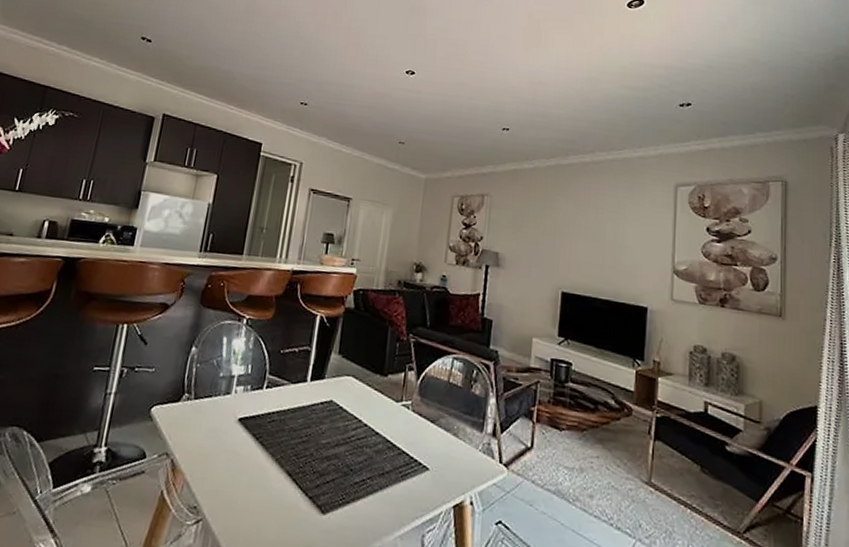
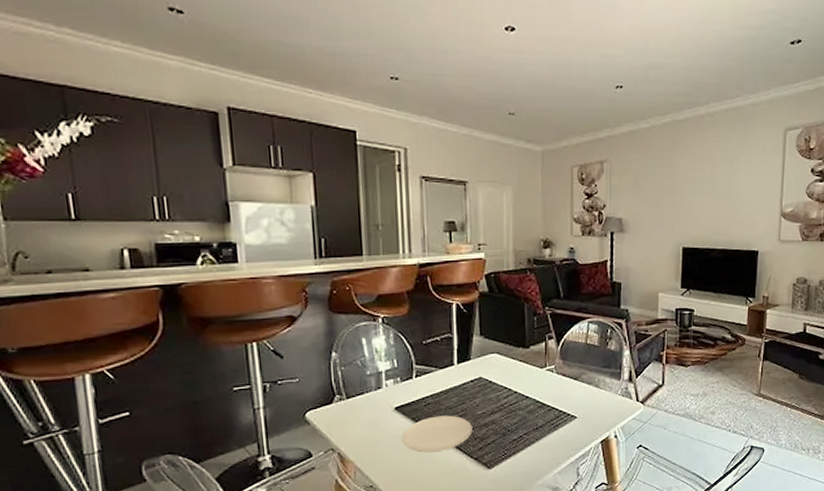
plate: none [237,436,314,481] -> present [401,415,473,453]

